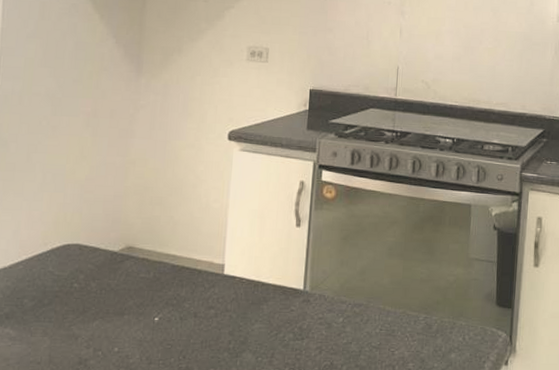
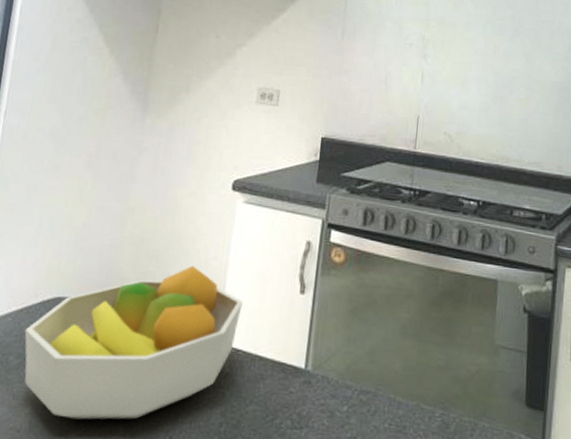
fruit bowl: none [37,208,244,349] -> present [24,265,243,420]

